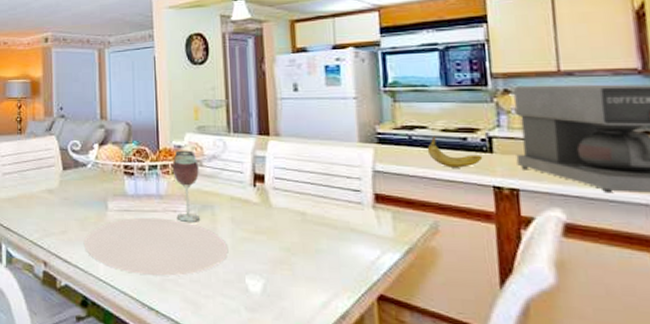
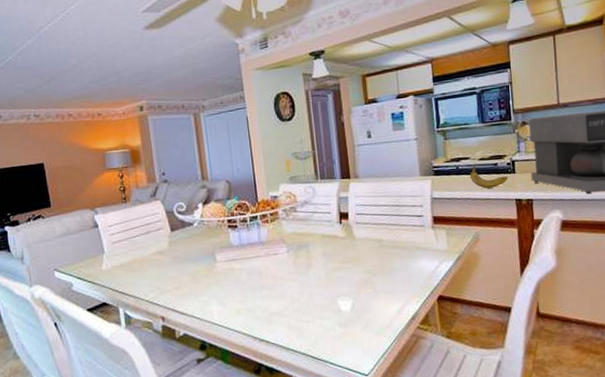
placemat: present [84,217,229,276] -> none [197,261,323,314]
wineglass: present [172,150,199,222] -> none [270,199,297,262]

